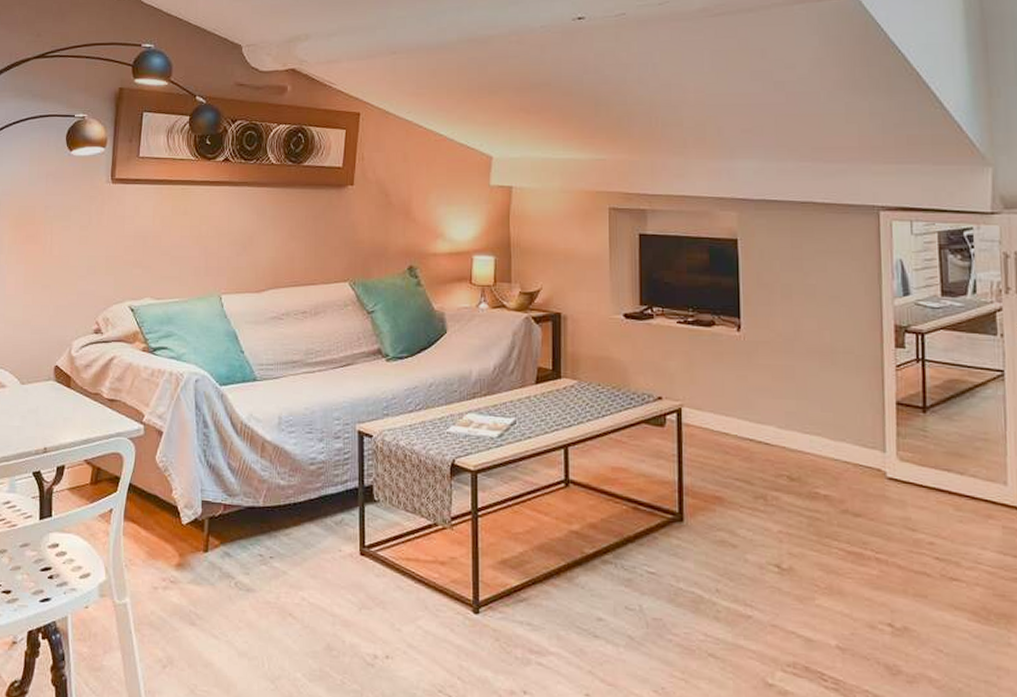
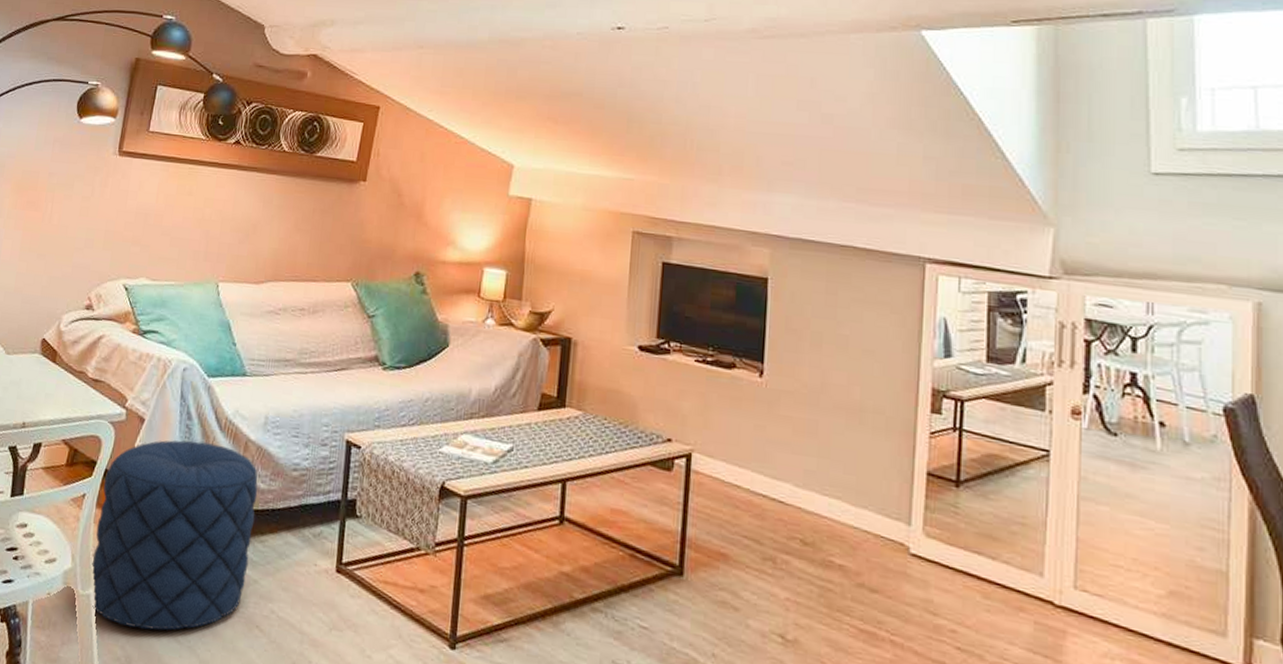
pouf: none [124,447,279,630] -> present [90,440,258,631]

